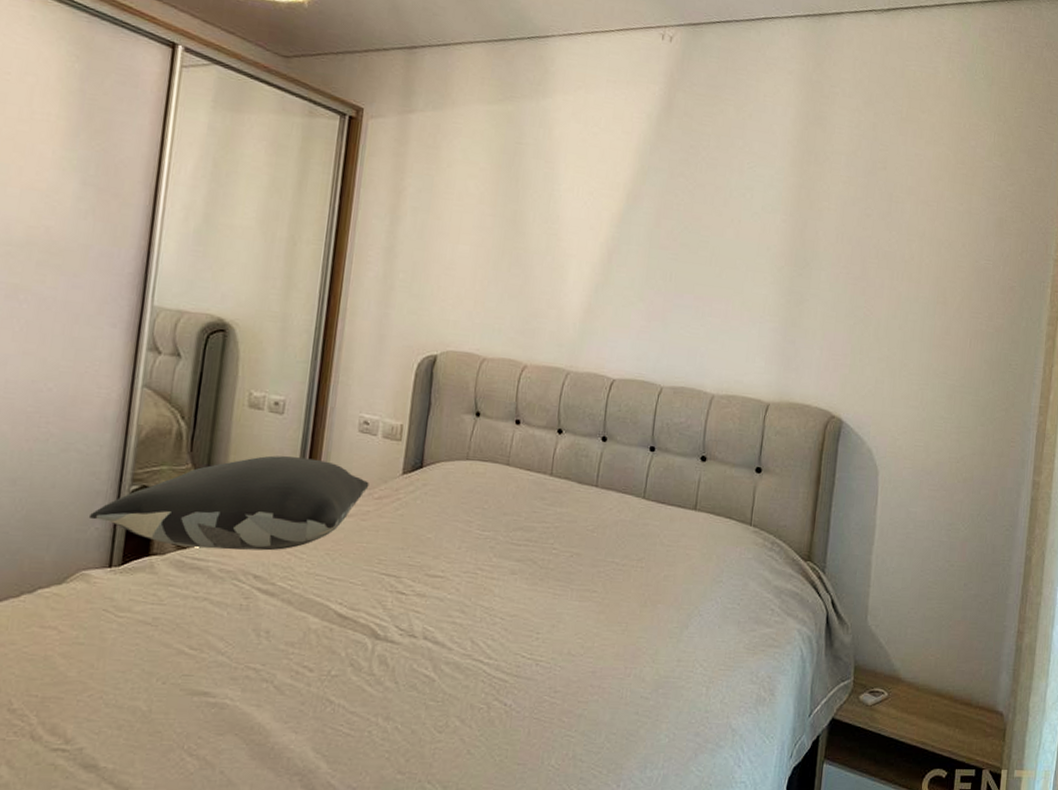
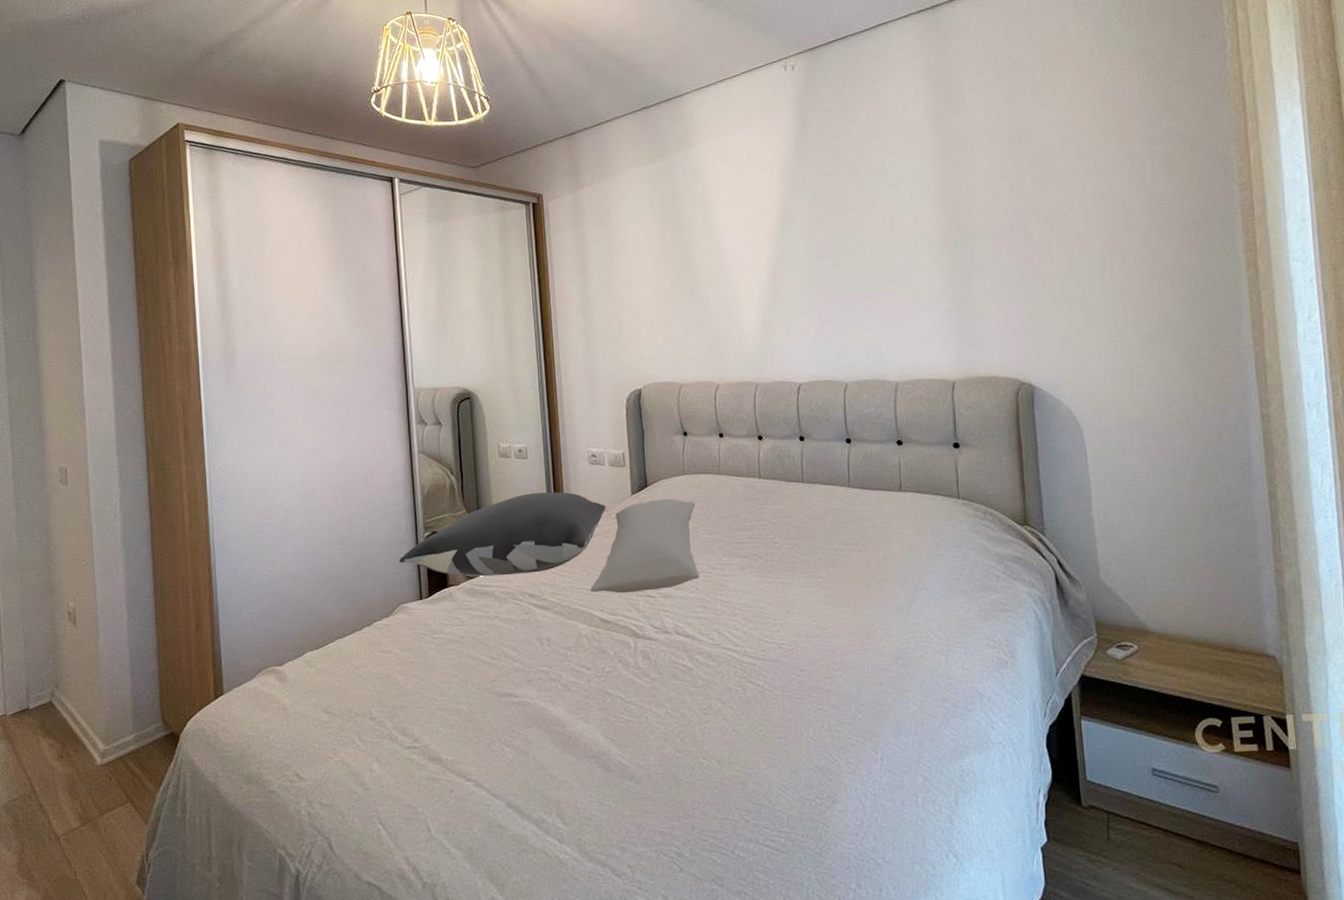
pillow: none [331,483,474,587] -> present [590,498,700,594]

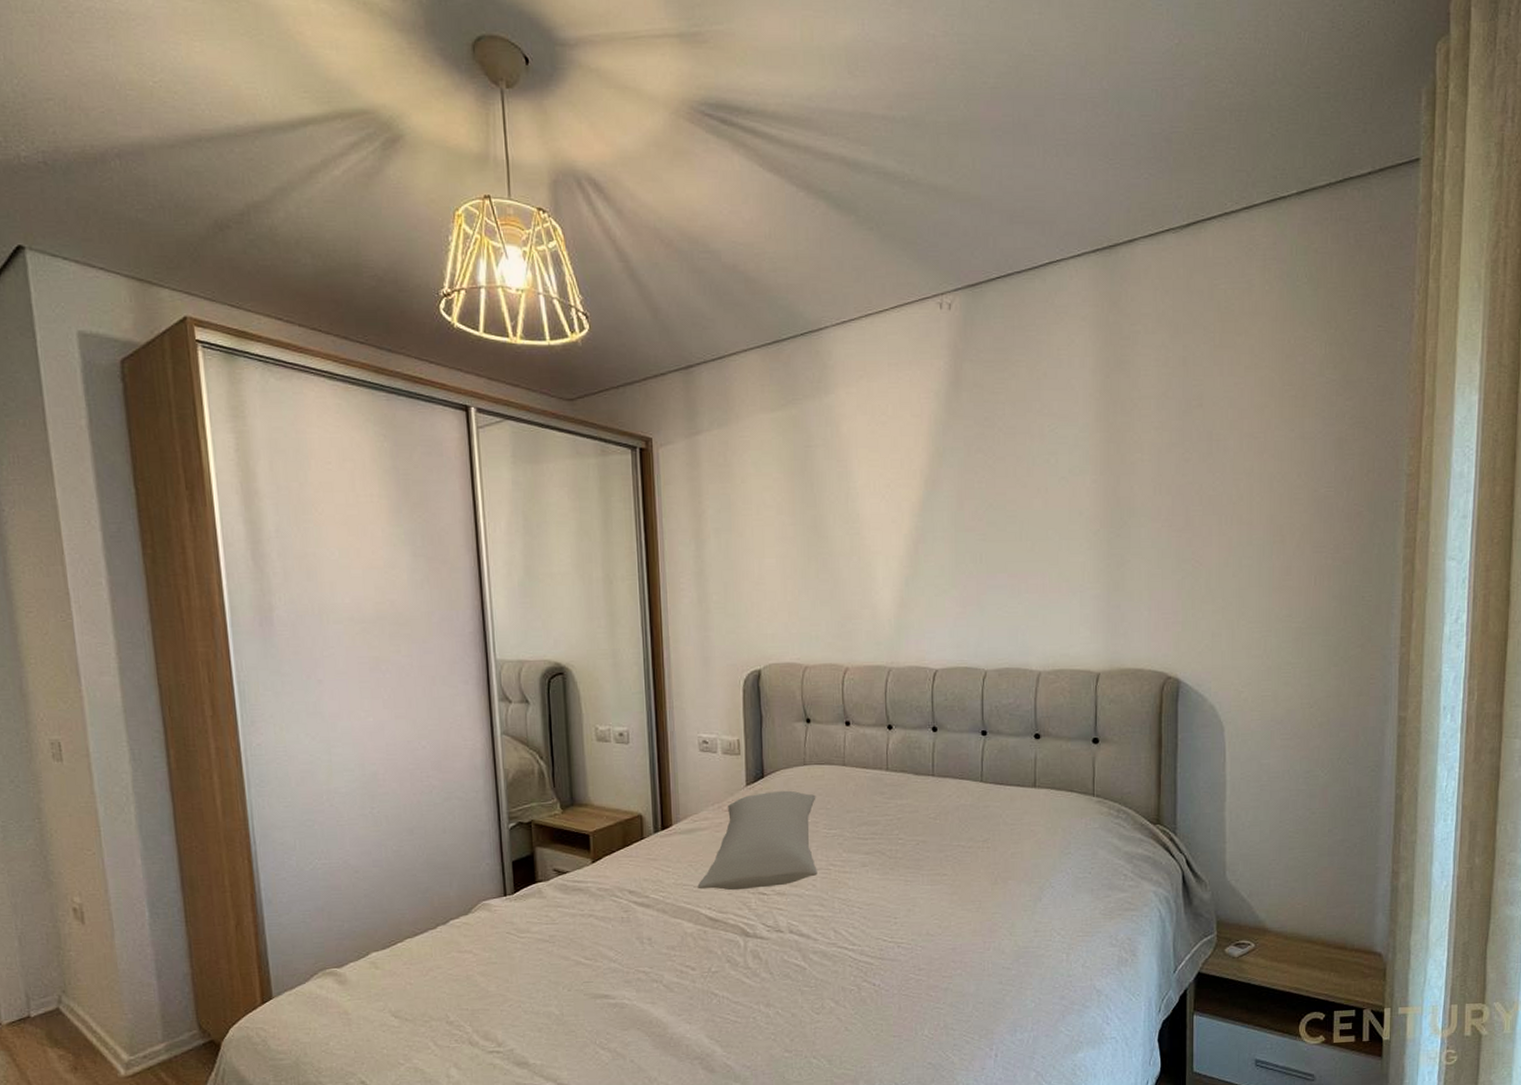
pillow: present [398,492,606,577] -> none [478,781,717,872]

